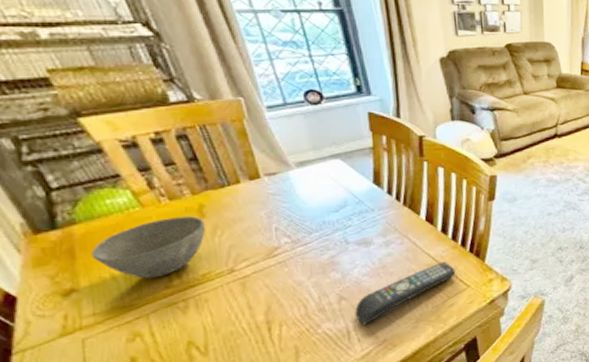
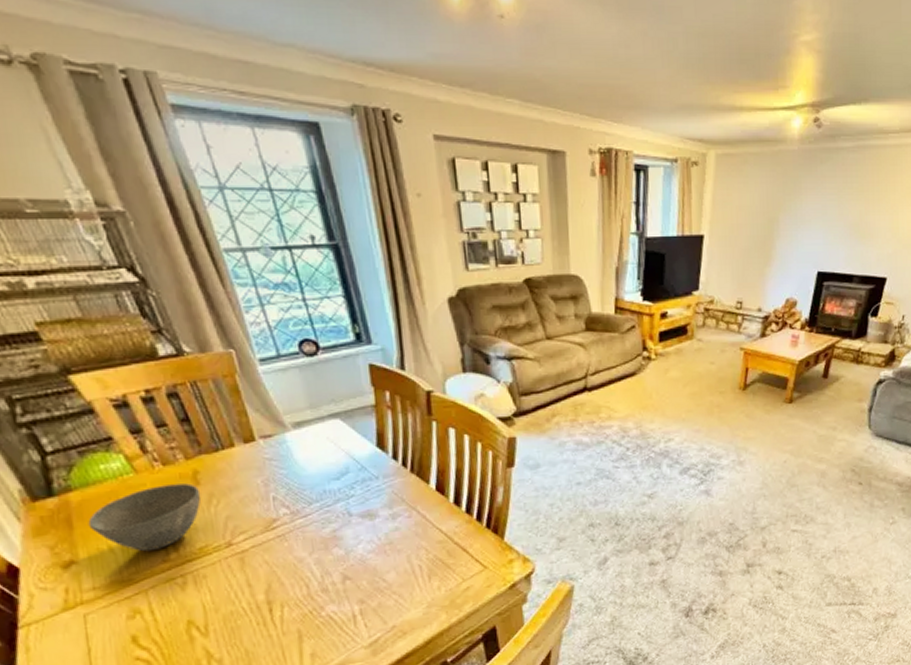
remote control: present [354,262,456,325] -> none [360,538,471,609]

